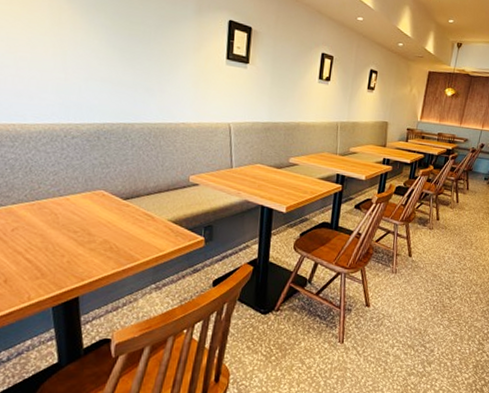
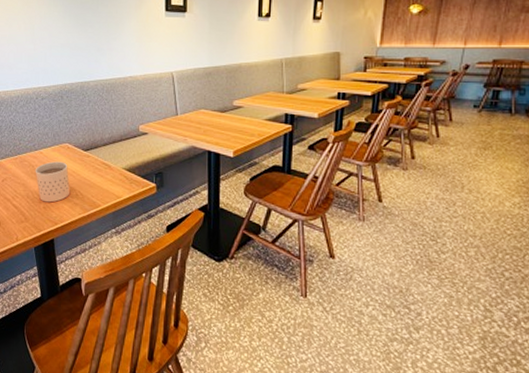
mug: none [58,209,104,256] -> present [35,161,71,203]

